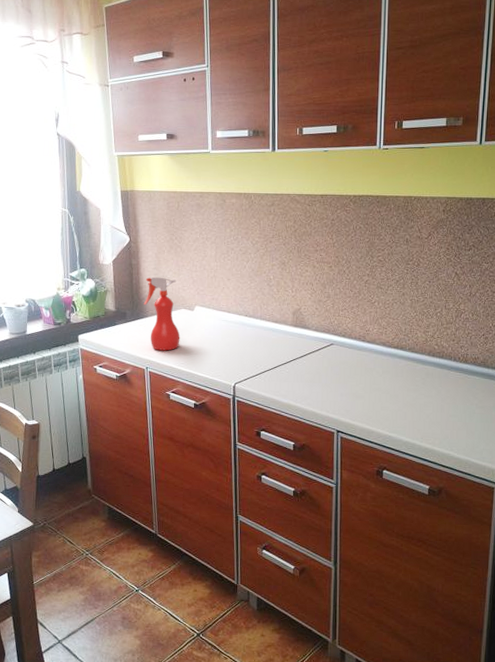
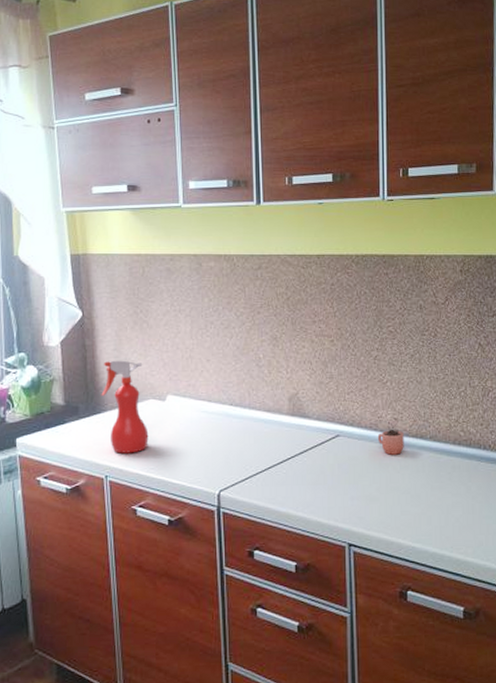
cocoa: none [364,331,387,362] -> present [377,417,404,455]

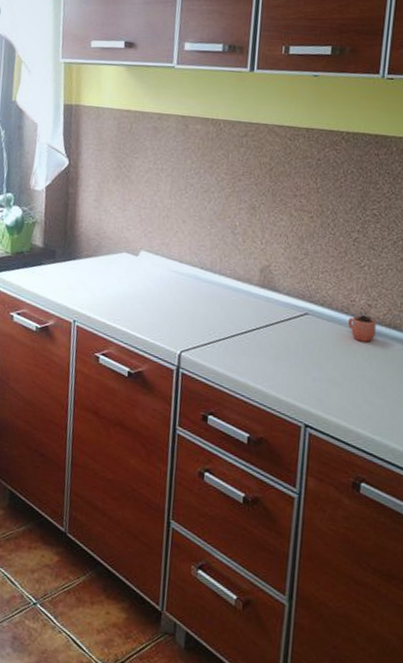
spray bottle: present [101,360,149,453] -> none [78,210,121,303]

